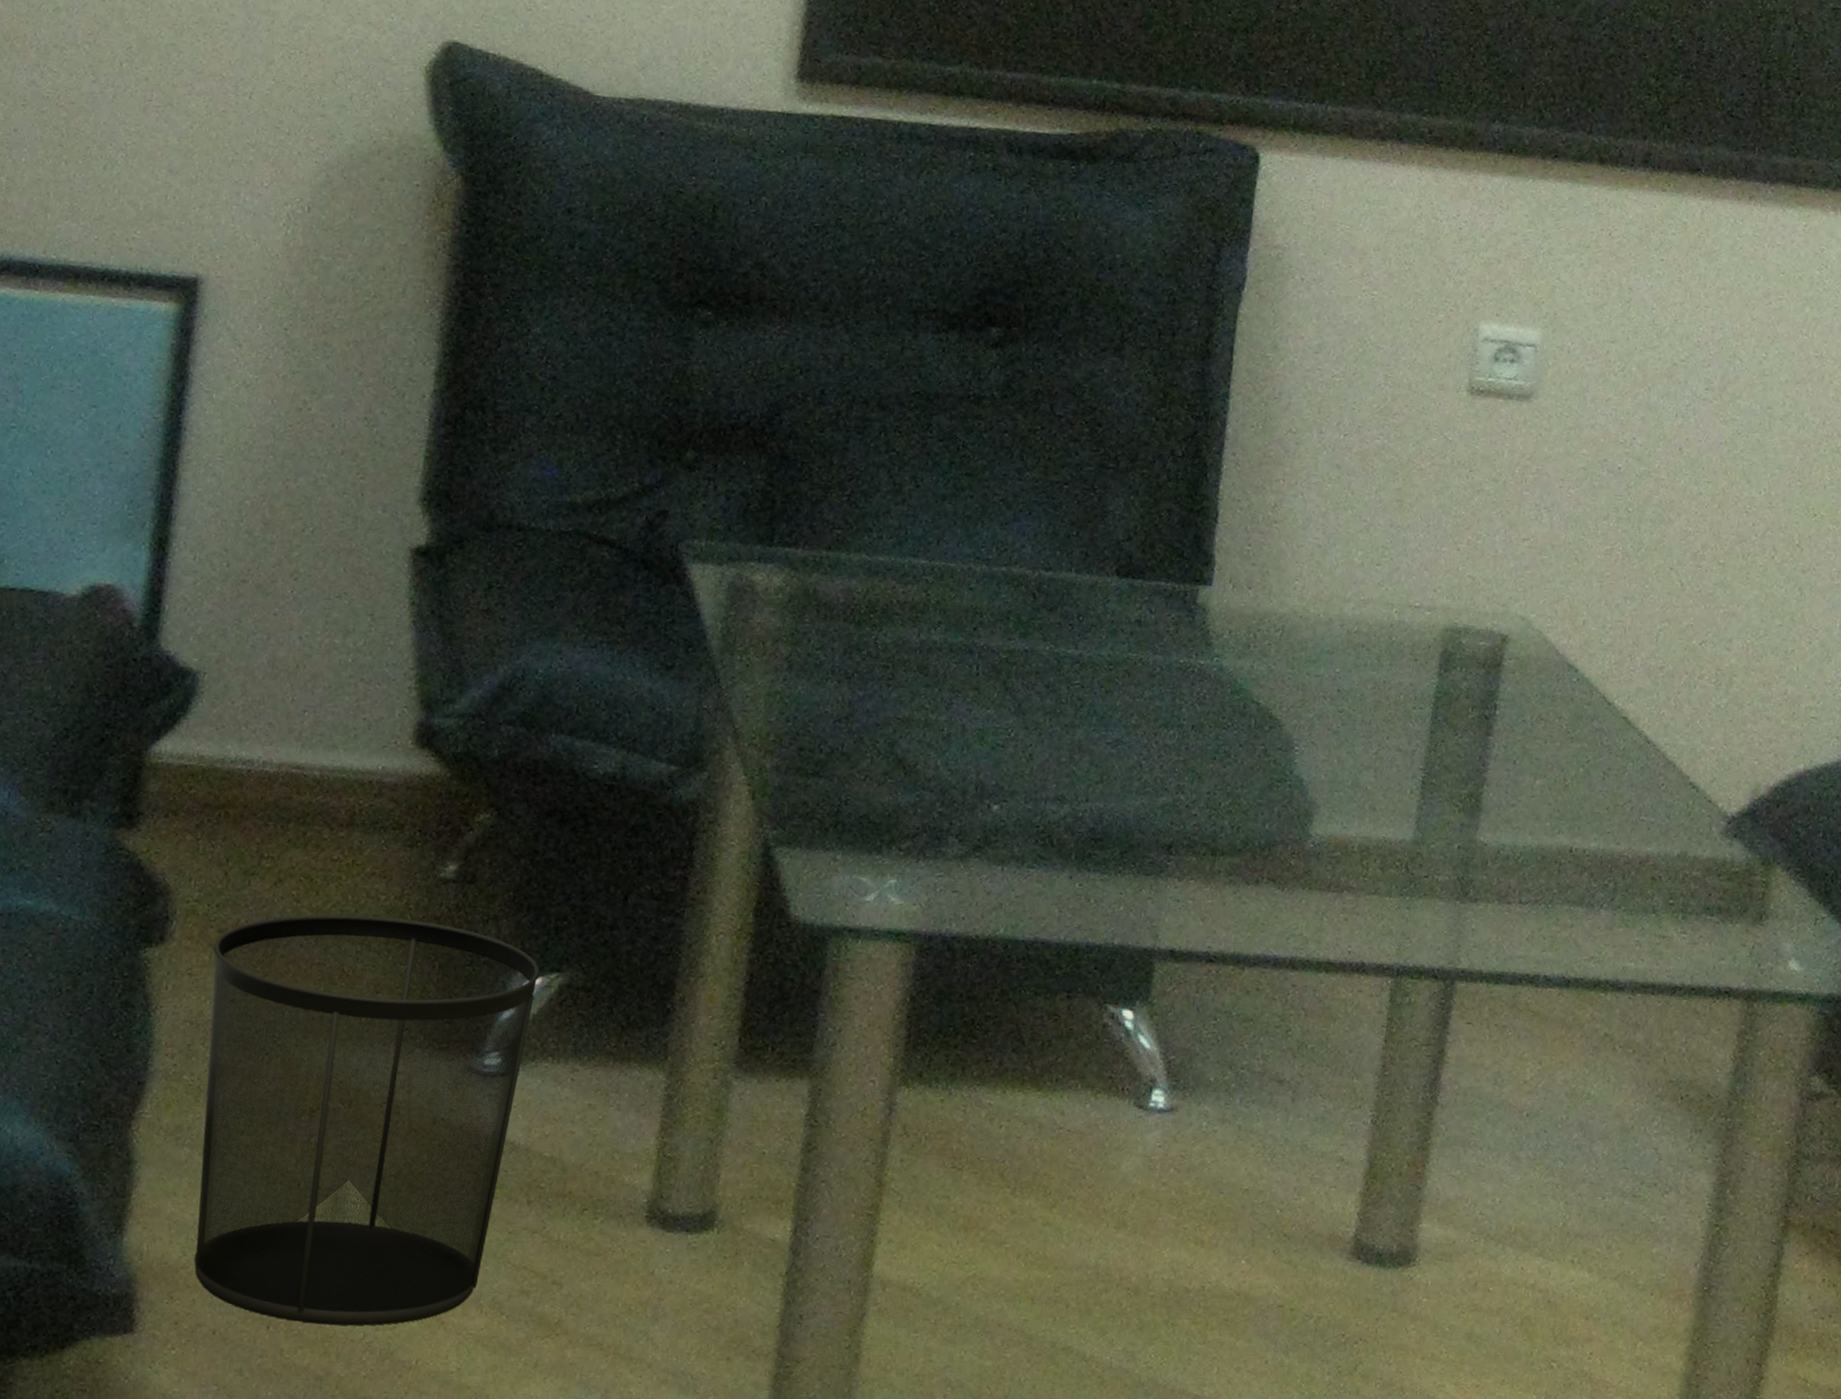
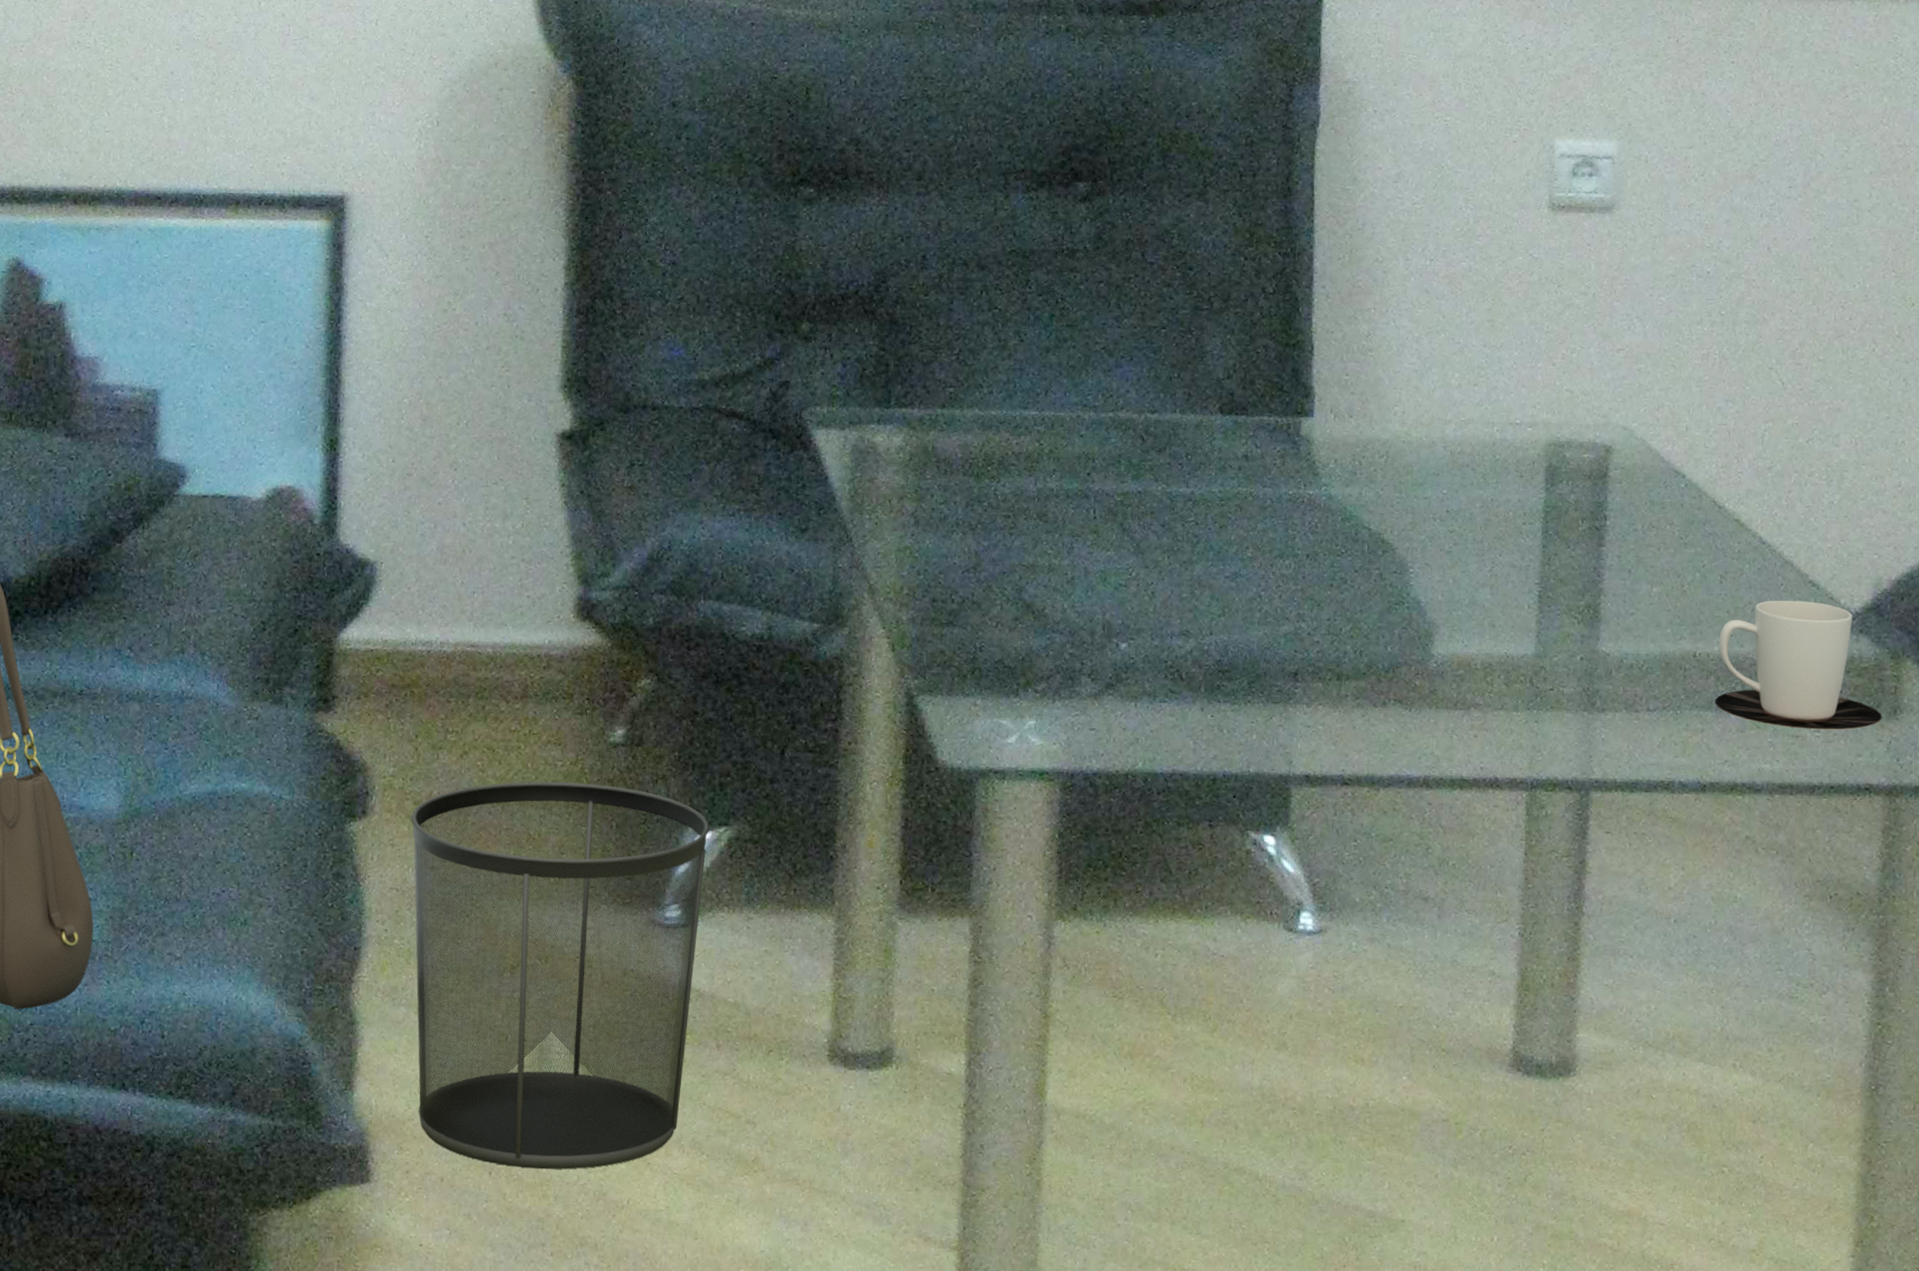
cup: none [1586,800,1748,933] -> present [1715,600,1882,730]

